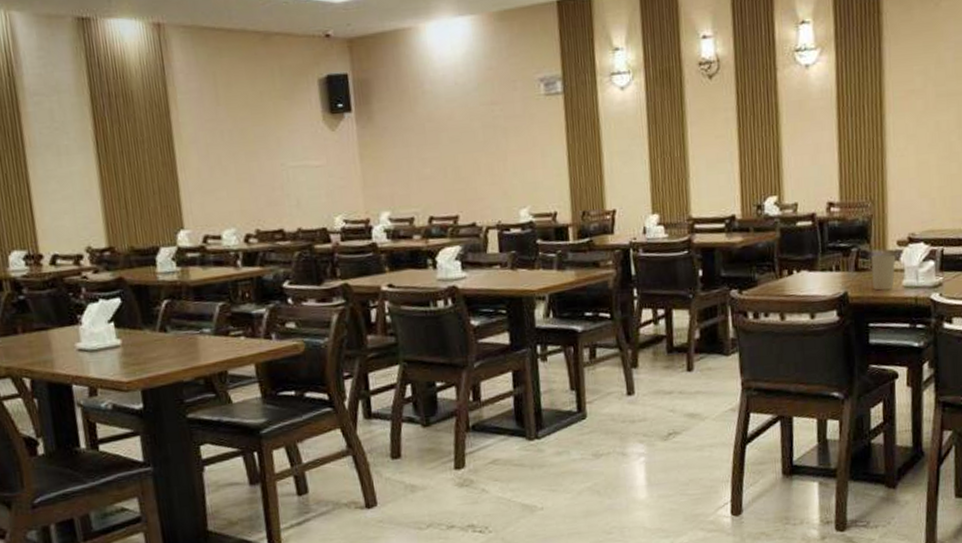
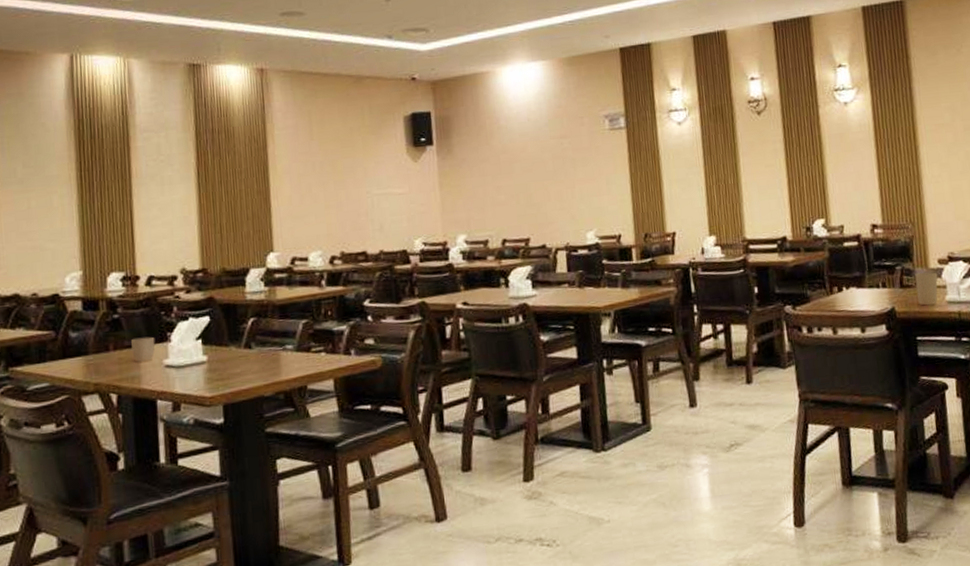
cup: none [40,319,66,347] -> present [131,336,156,364]

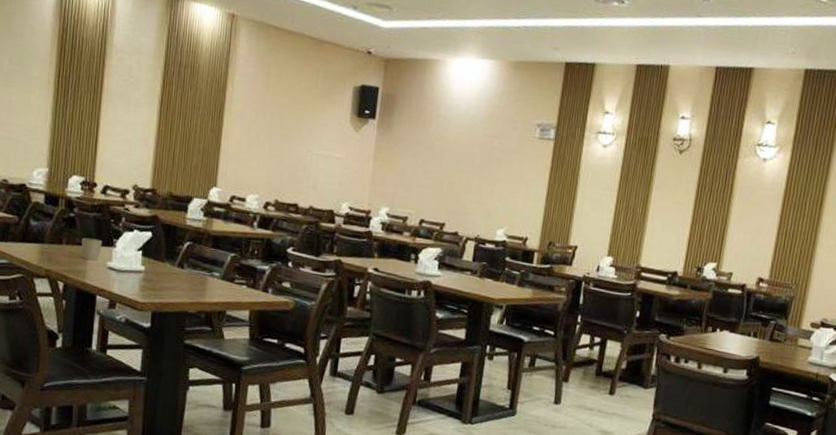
cup: present [915,271,938,306] -> none [782,330,807,363]

